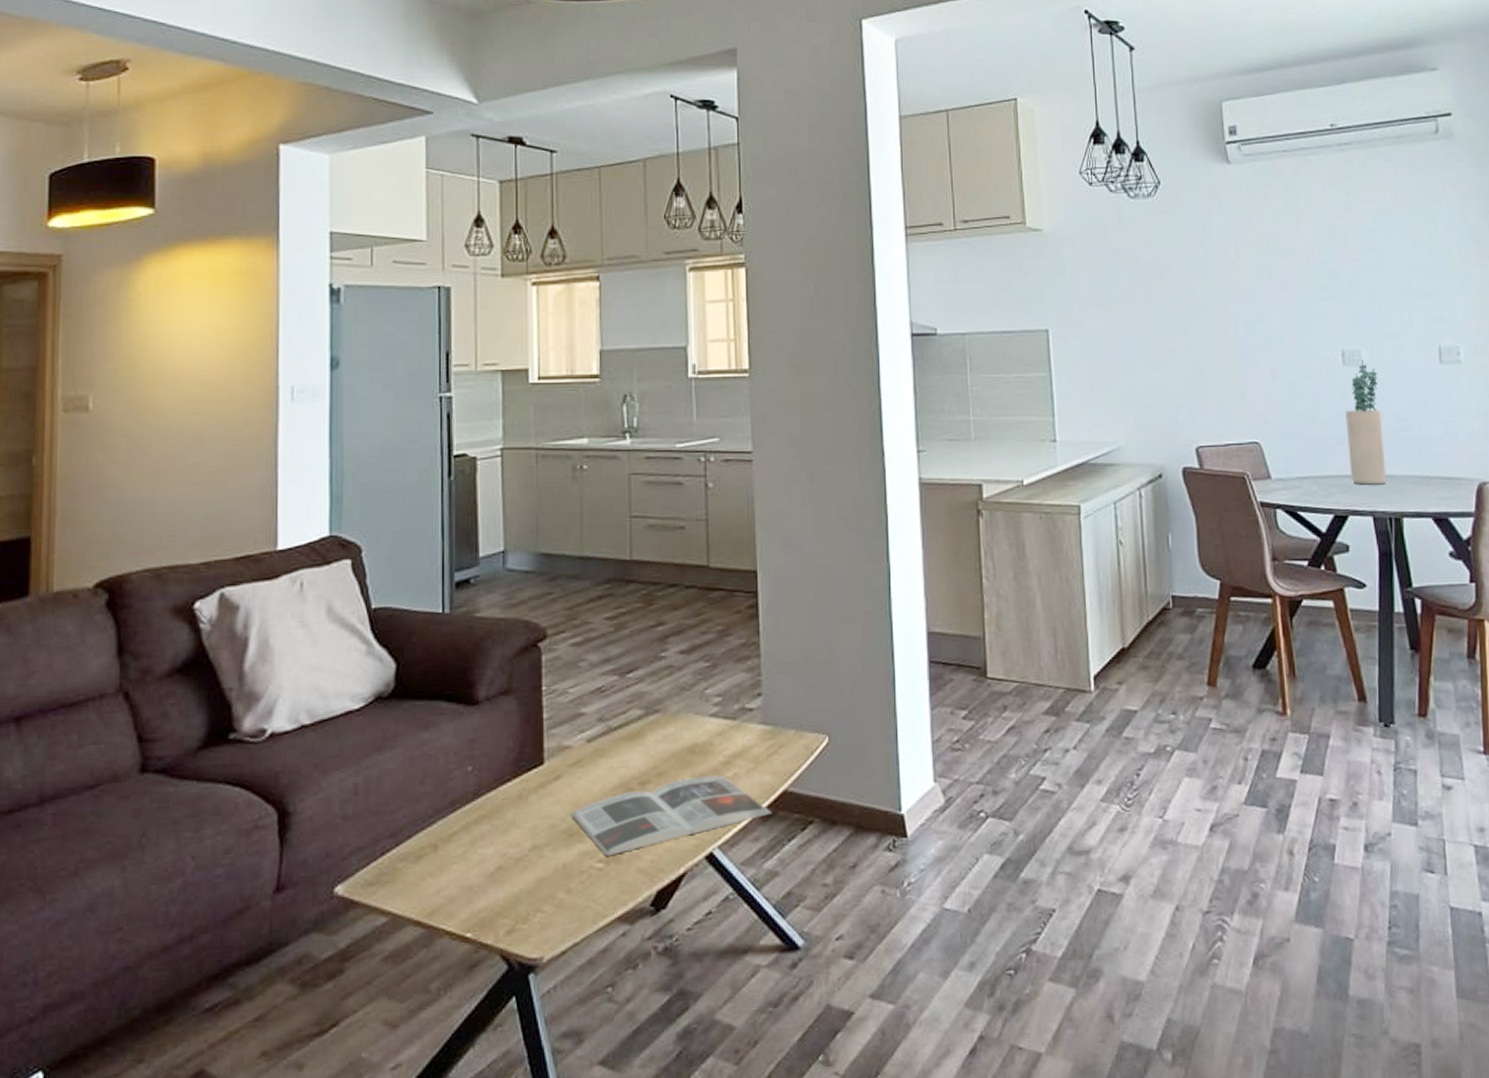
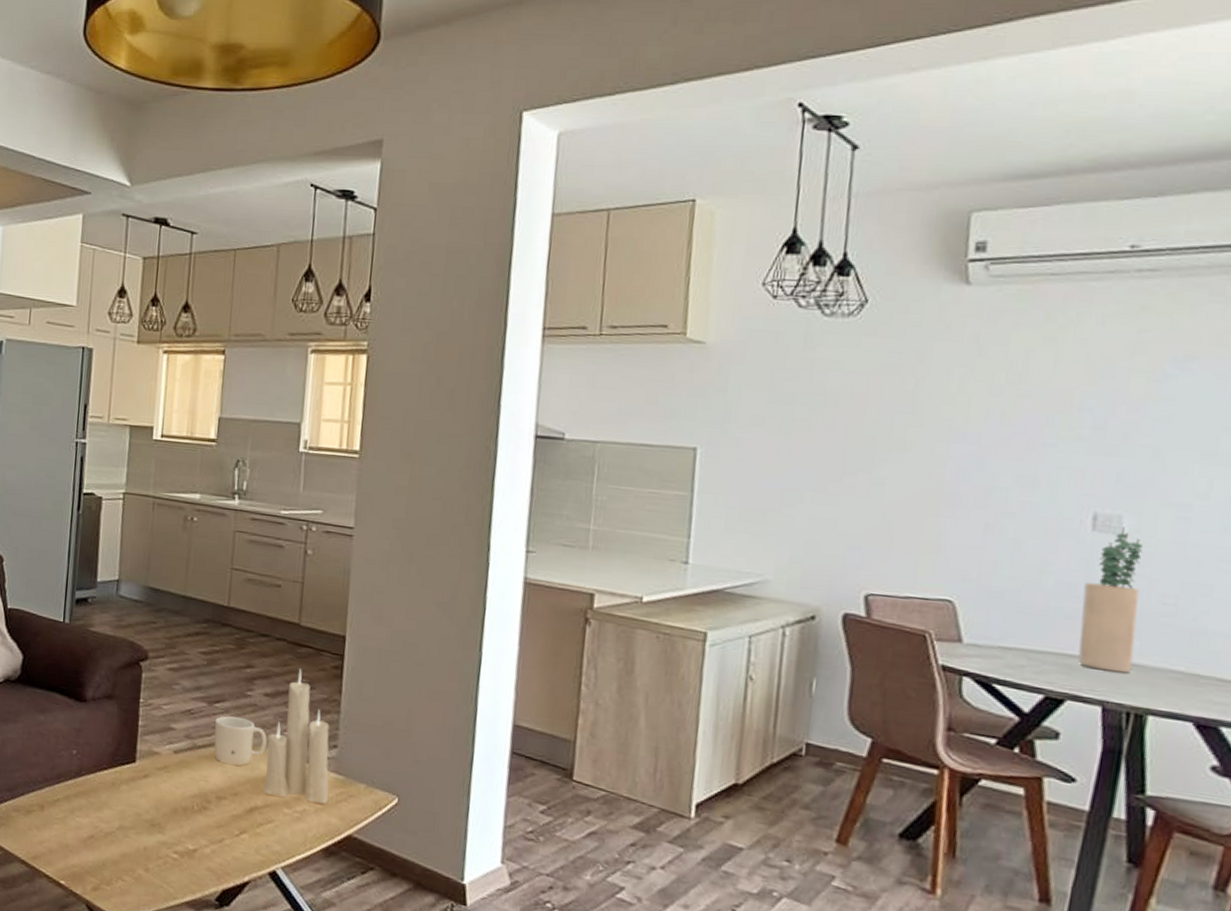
magazine: present [571,775,772,857] -> none [155,802,335,853]
mug: none [629,683,688,742] -> present [213,716,267,766]
candle: none [688,615,759,766] -> present [263,668,330,805]

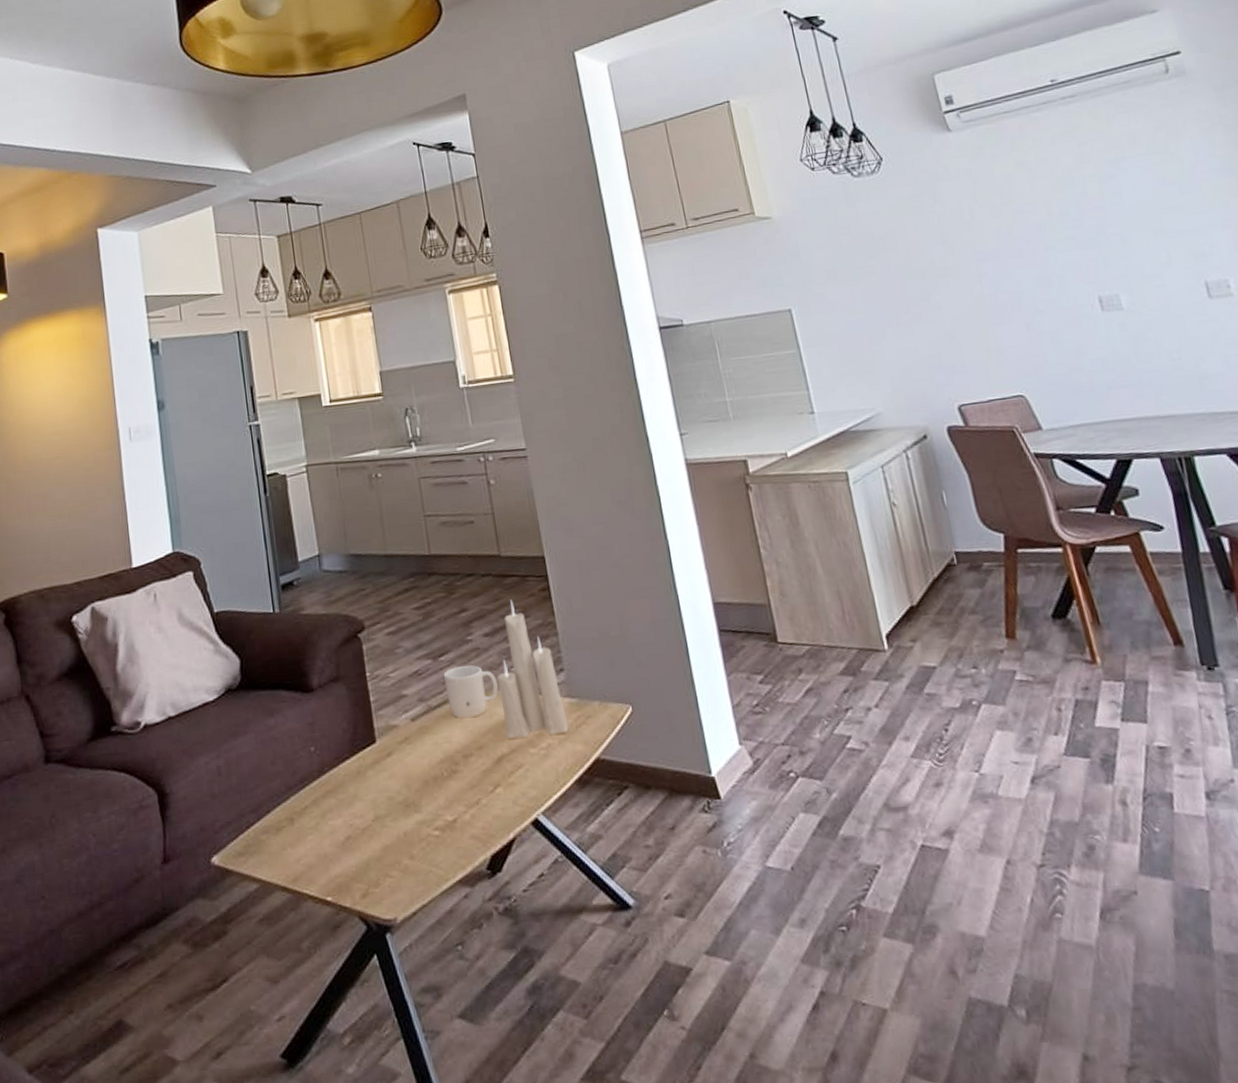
vase: present [1077,526,1142,674] -> none [1112,303,1169,428]

